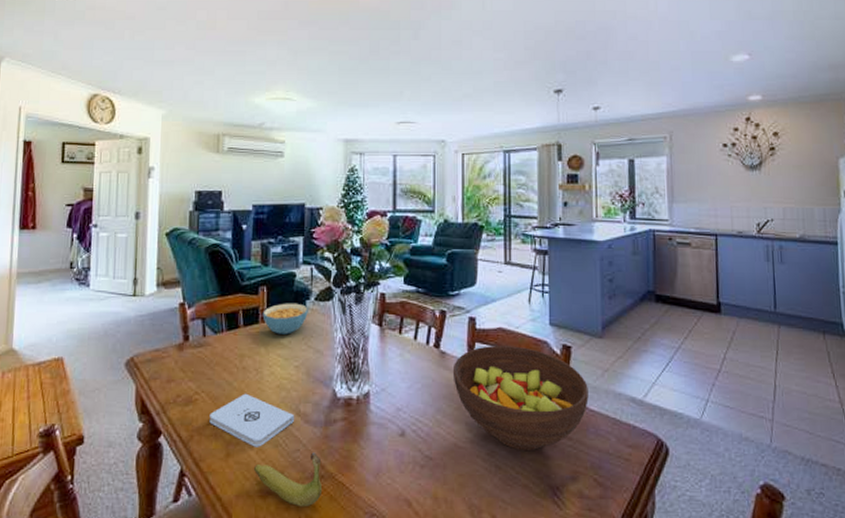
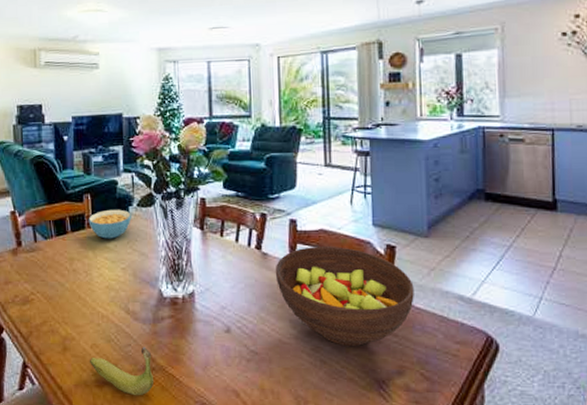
notepad: present [209,393,295,447] -> none [46,293,125,342]

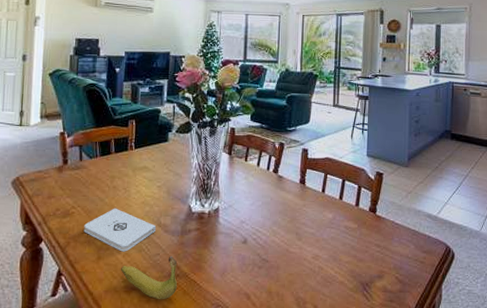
notepad: none [46,293,125,342] -> present [84,208,157,252]
cereal bowl: present [88,209,131,239] -> none [131,134,170,160]
fruit bowl: present [275,247,414,347] -> none [287,172,395,256]

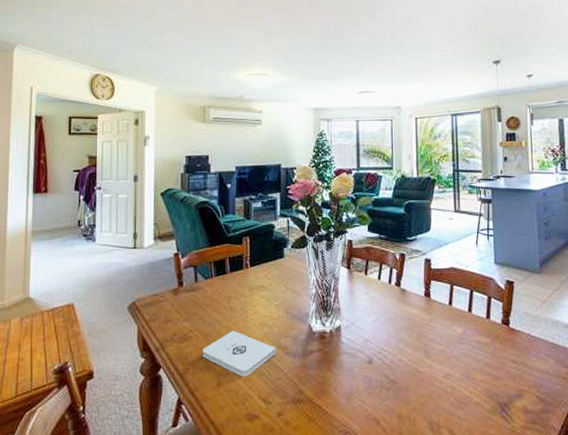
banana: present [121,256,178,300] -> none [242,380,302,428]

